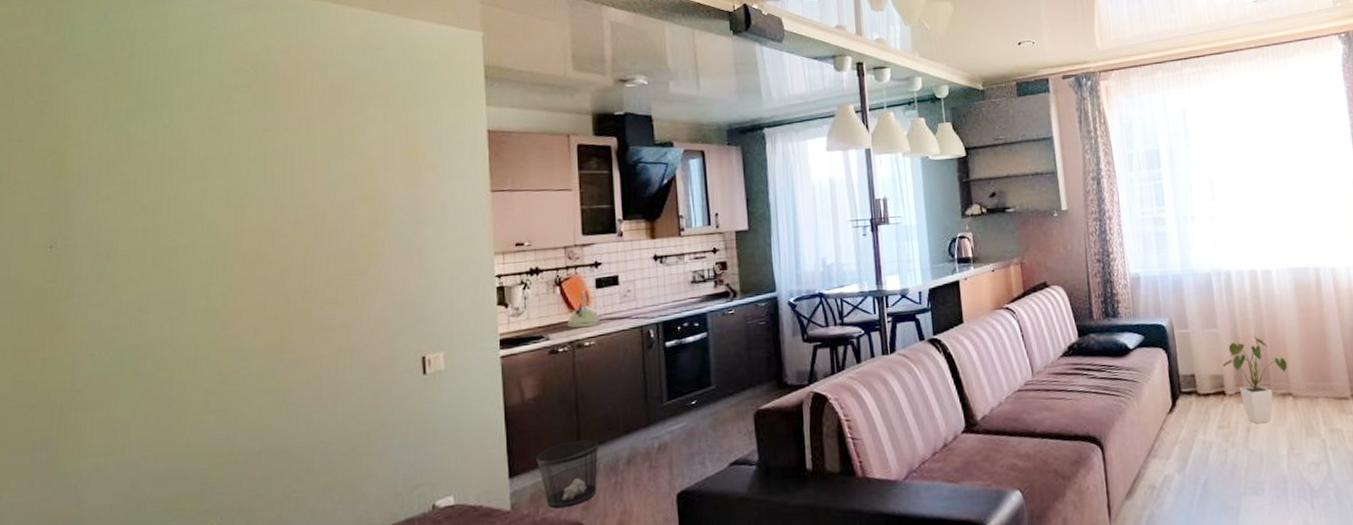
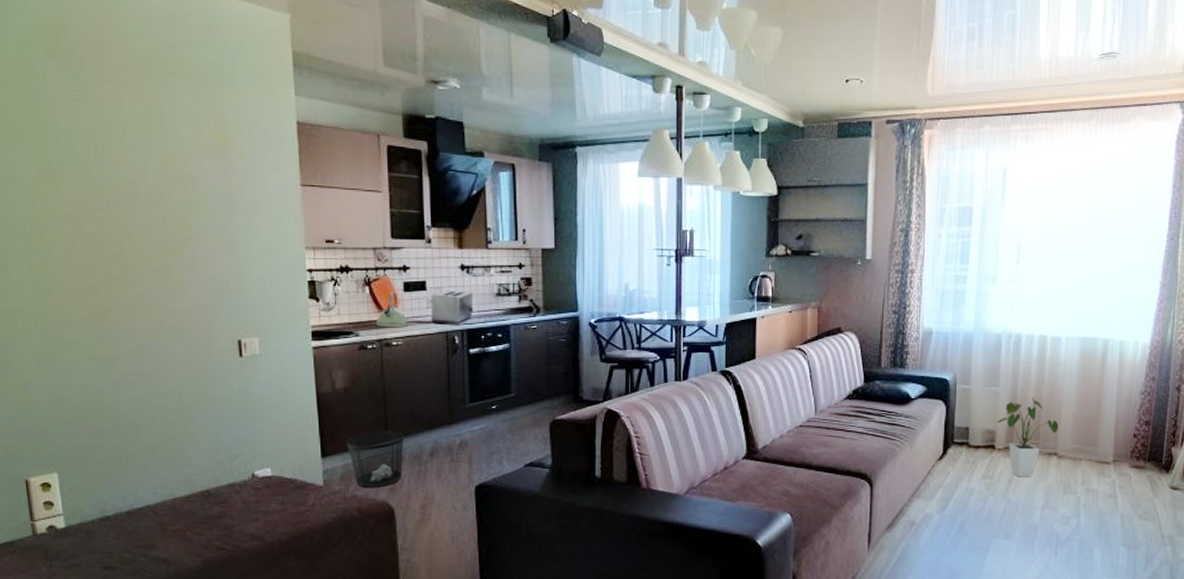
toaster: none [624,281,669,319] -> present [431,289,474,324]

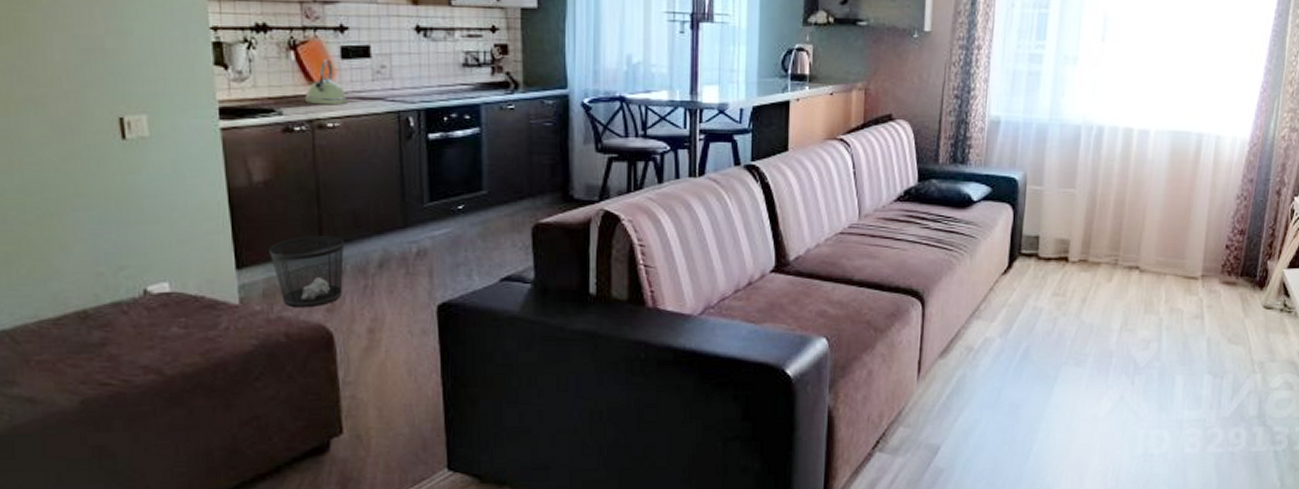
toaster: present [431,289,474,324] -> none [377,57,433,102]
house plant: present [998,397,1059,478] -> none [1073,201,1143,295]

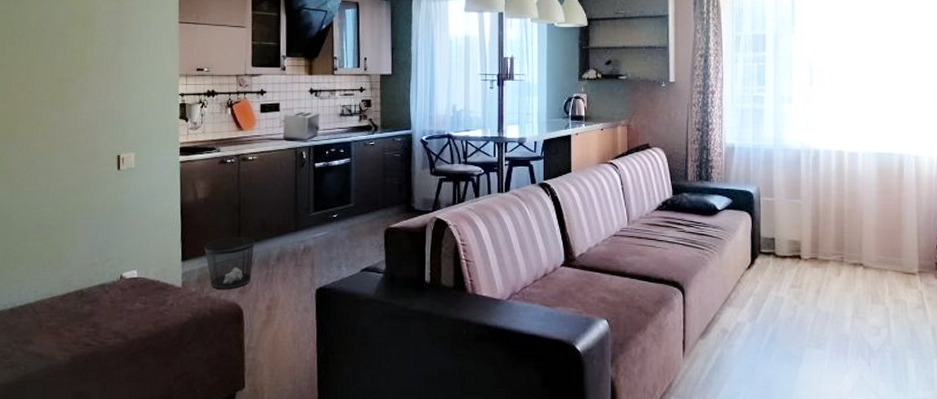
kettle: present [304,58,348,106] -> none [235,112,263,144]
toaster: none [377,57,433,102] -> present [282,110,320,141]

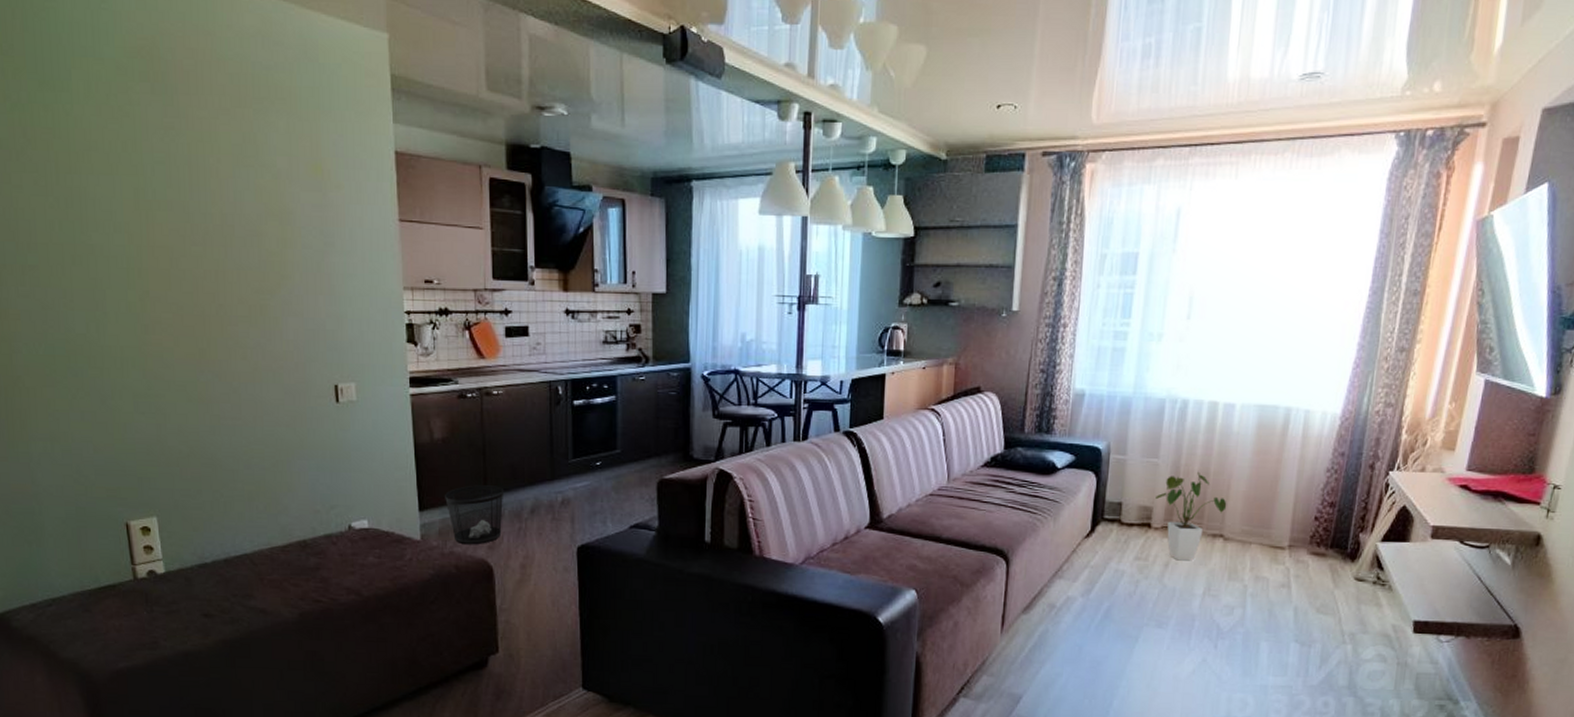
toaster: present [282,110,320,141] -> none [533,336,579,374]
house plant: none [802,209,862,288] -> present [1156,471,1227,561]

